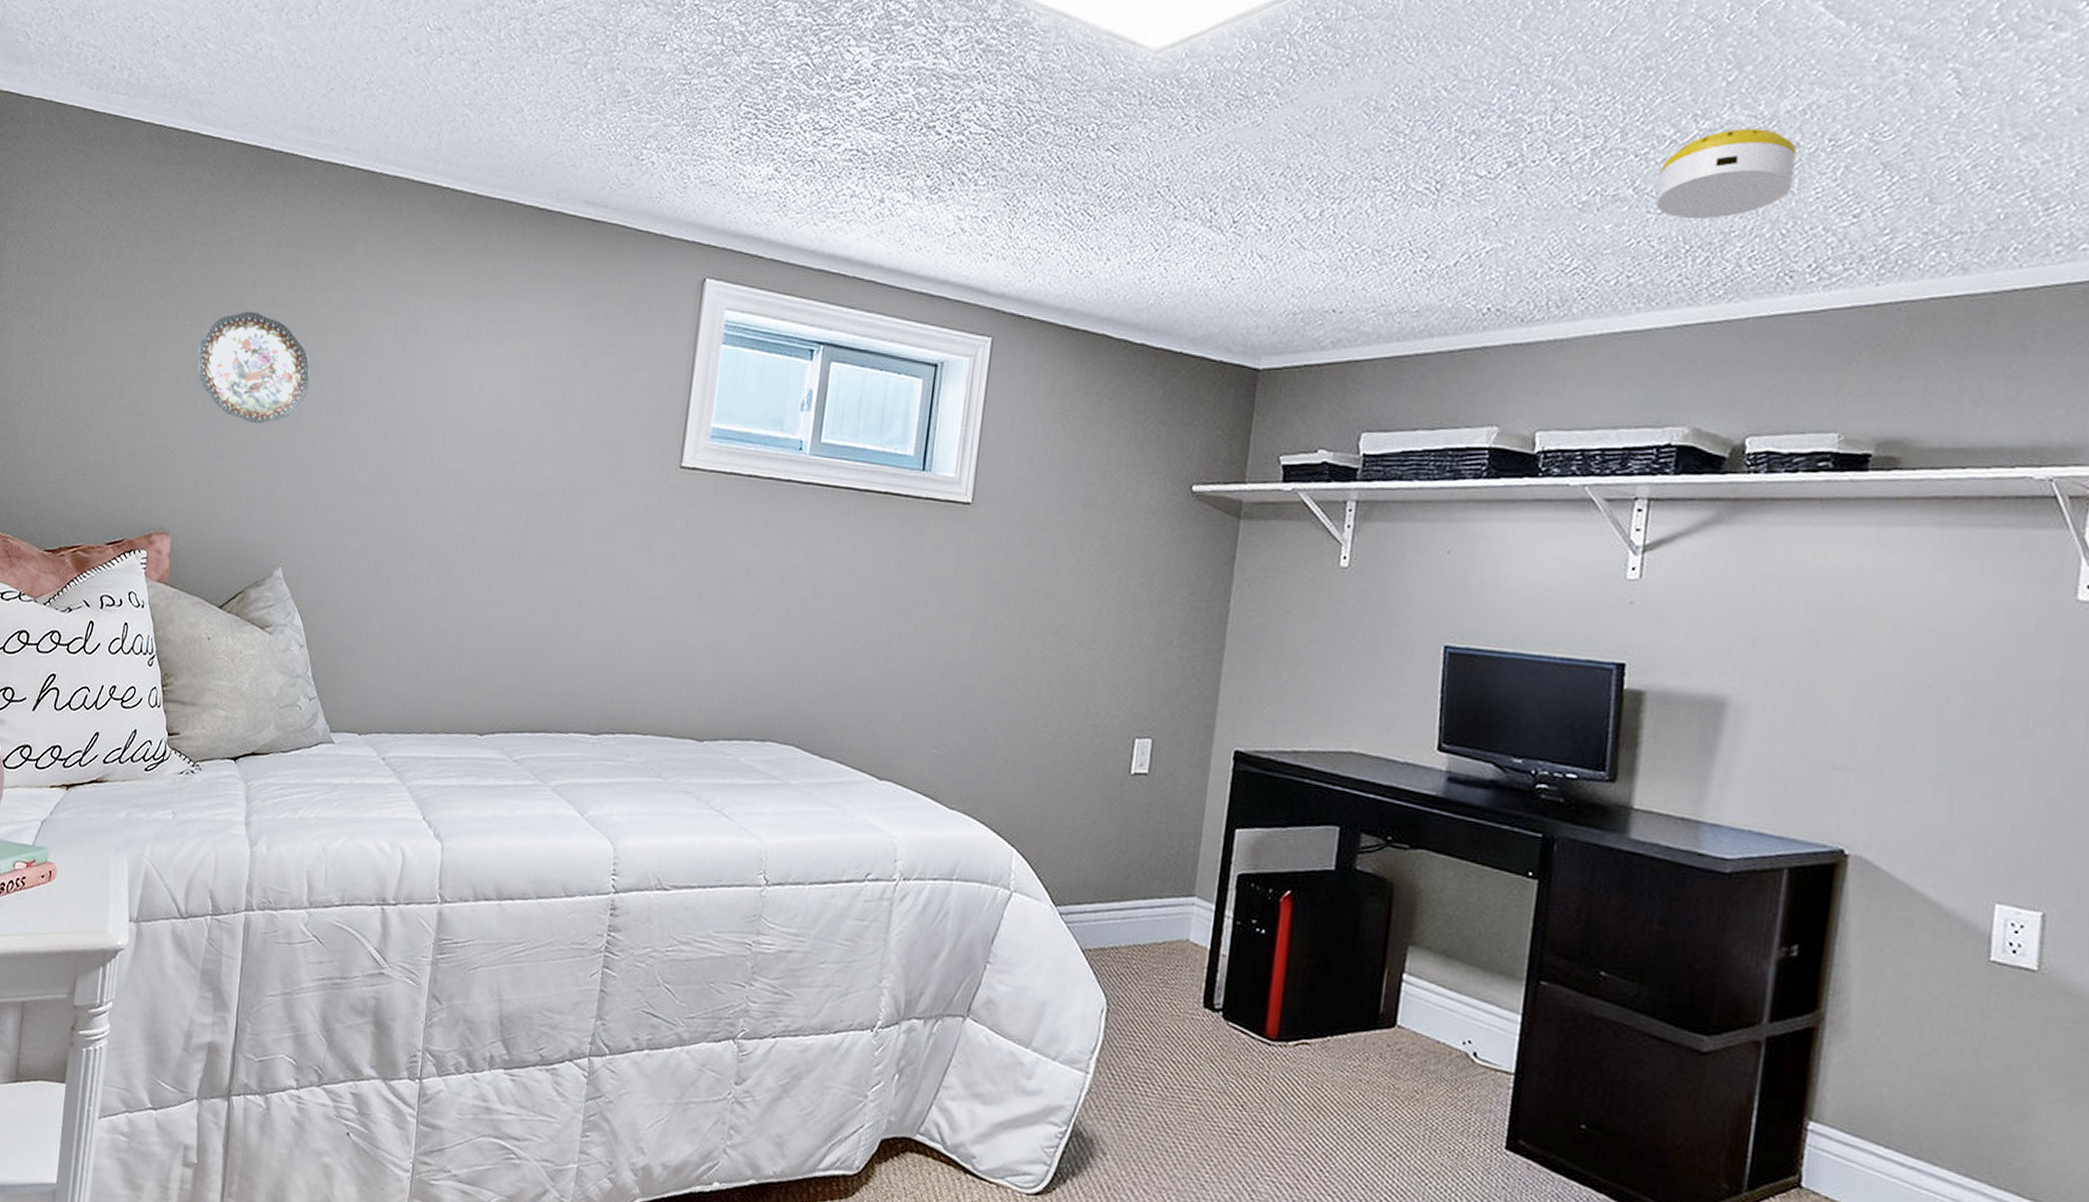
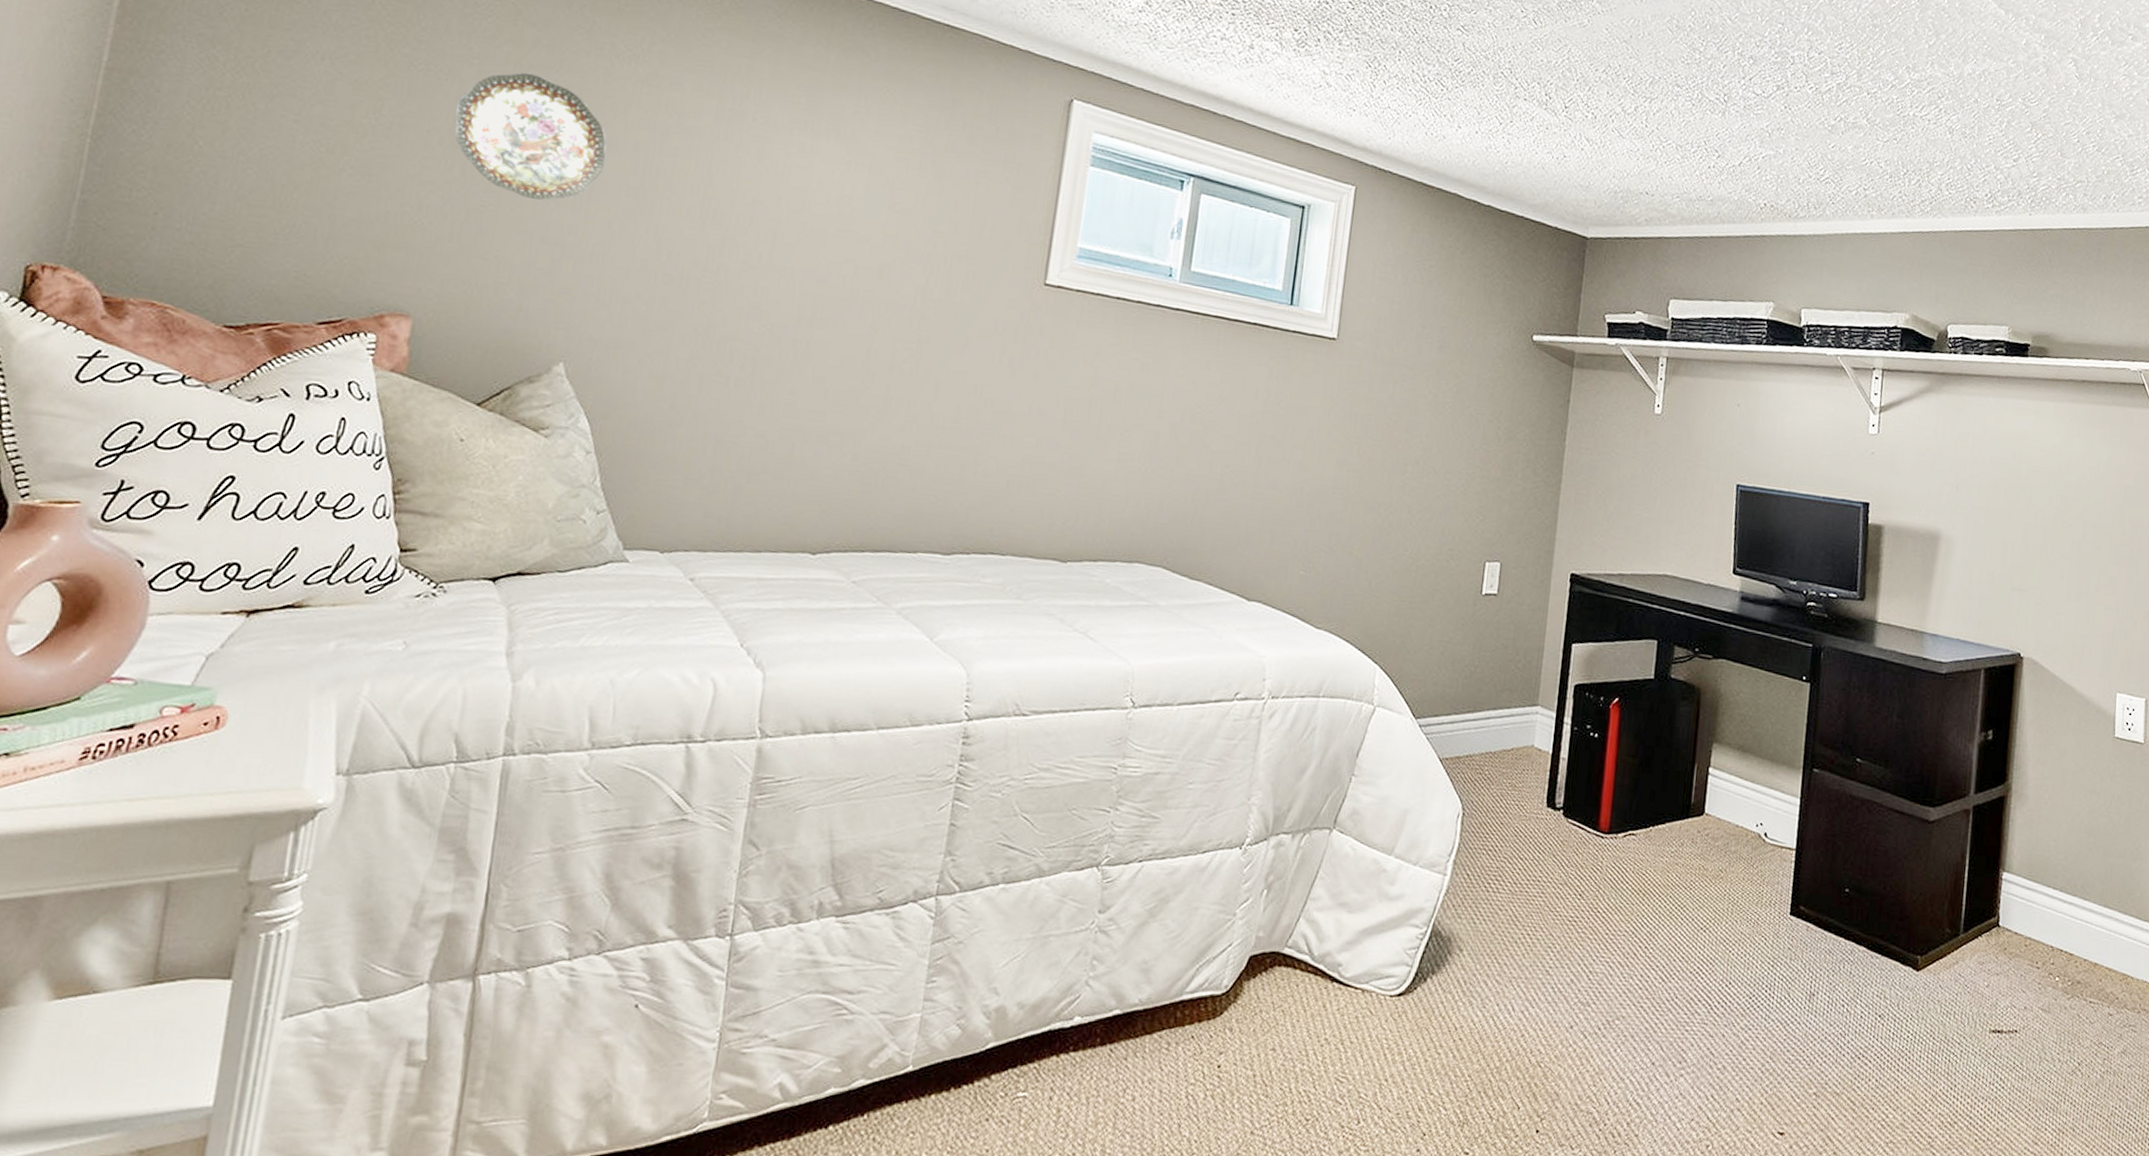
smoke detector: present [1656,128,1797,220] -> none [1883,82,1976,151]

